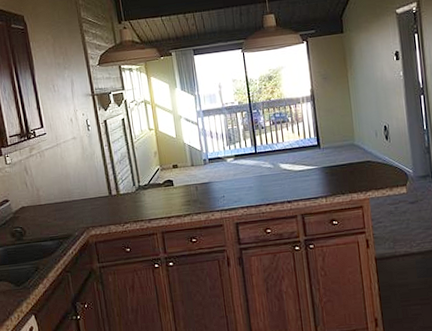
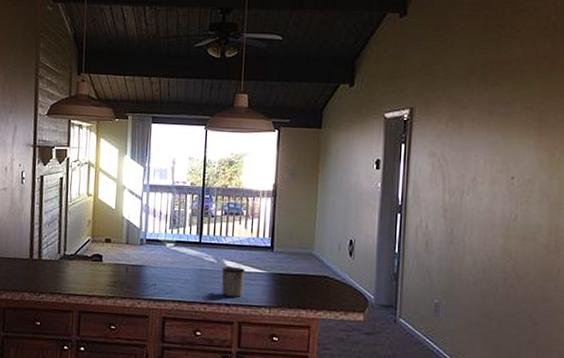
mug: none [279,167,301,195] -> present [221,266,245,297]

